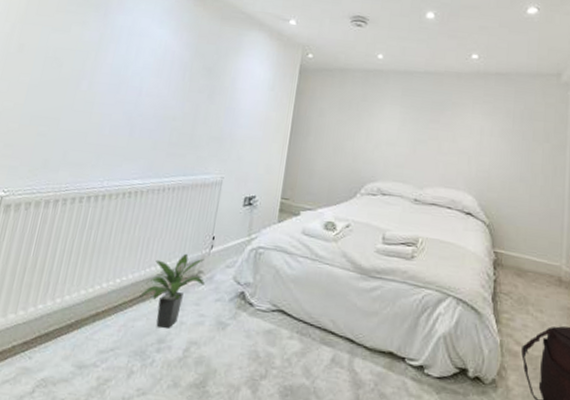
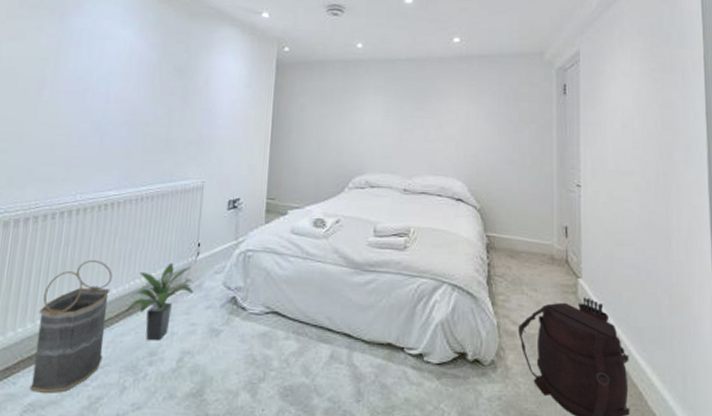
basket: none [43,244,130,371] -> present [29,259,113,393]

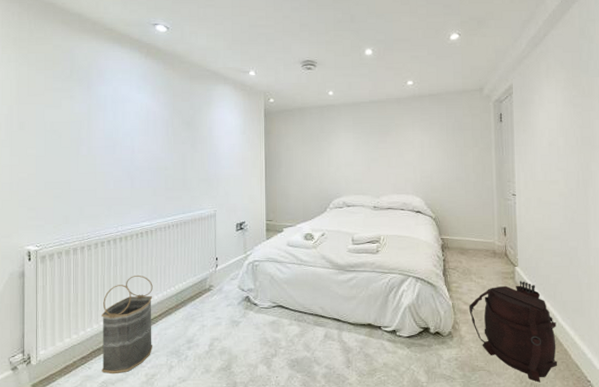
potted plant: present [126,262,193,340] -> none [166,273,216,331]

